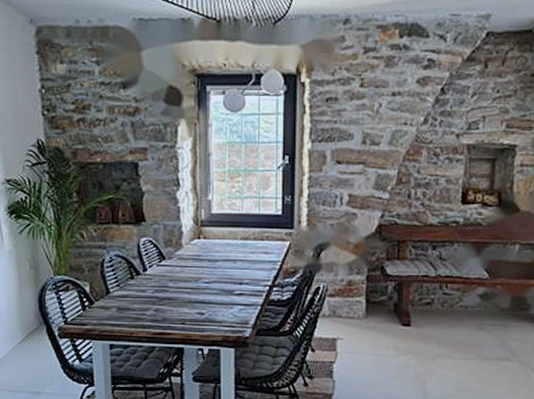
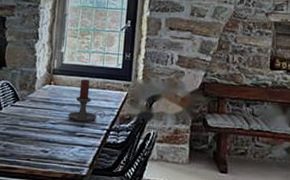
candle holder: none [223,229,266,279] -> present [68,79,105,122]

